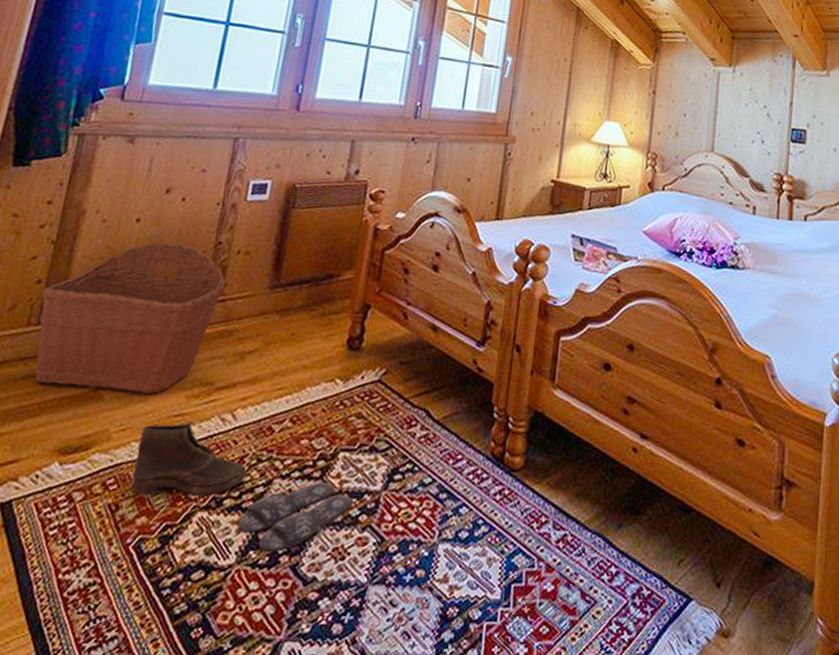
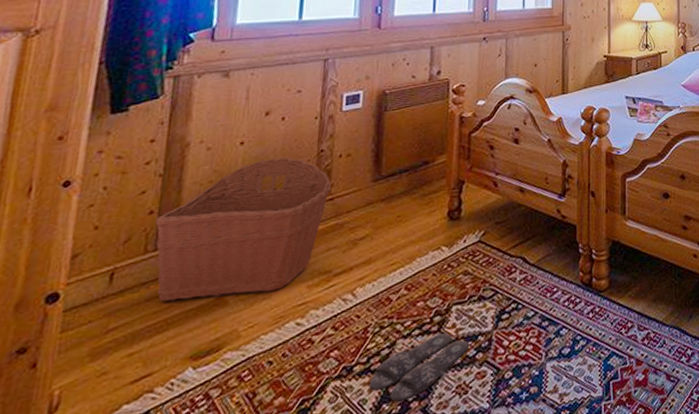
boot: present [132,421,247,496] -> none [265,307,372,380]

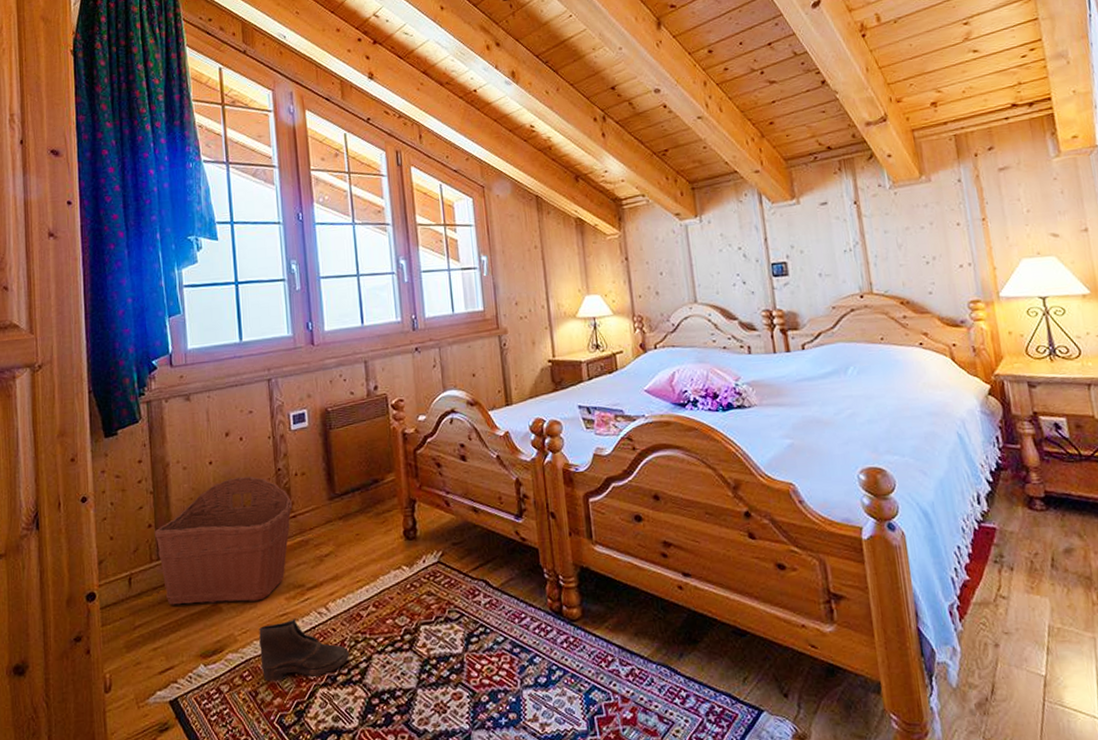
boot: none [265,307,372,380] -> present [259,618,349,682]
slippers: present [369,333,469,402] -> none [353,652,442,713]

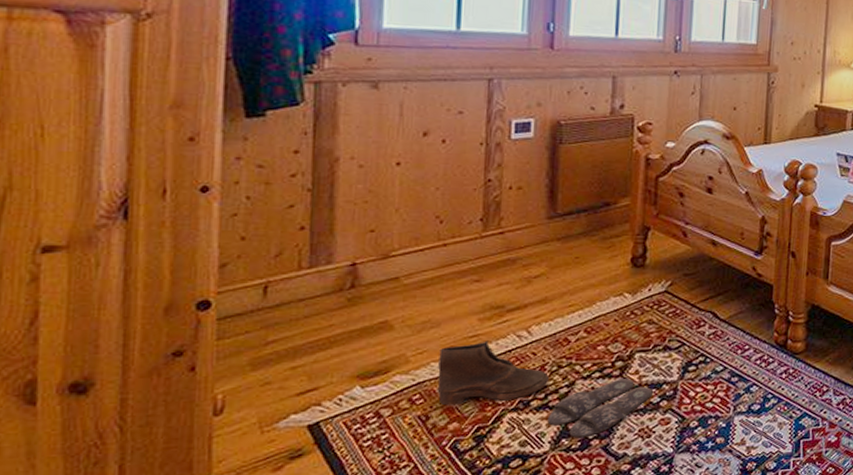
wicker basket: present [154,476,293,605] -> none [307,183,502,321]
slippers: none [353,652,442,713] -> present [547,379,653,438]

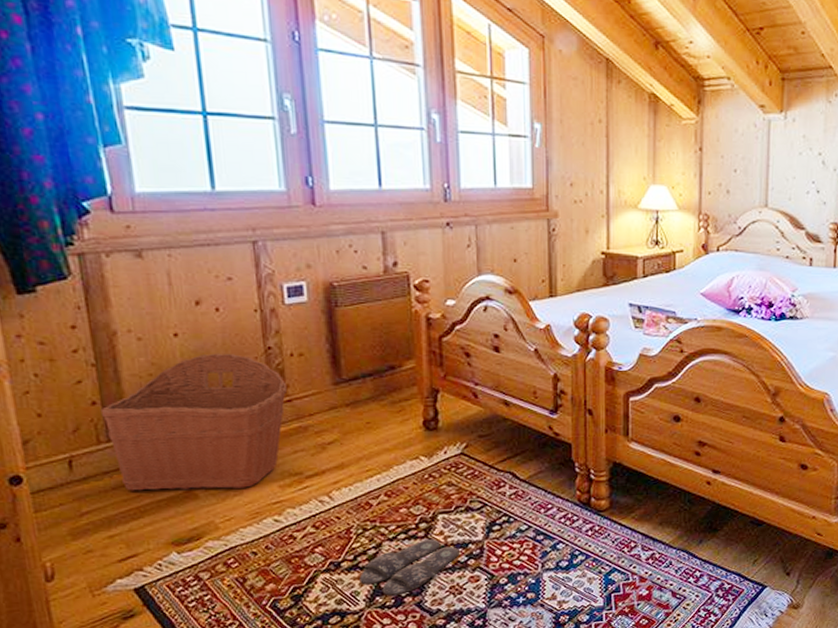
wicker basket: none [307,183,502,321] -> present [100,353,288,491]
boot: present [437,340,549,406] -> none [246,506,356,569]

